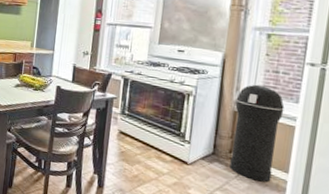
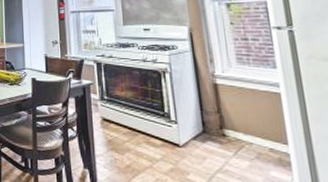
trash can: present [229,84,285,183] -> none [212,54,272,158]

